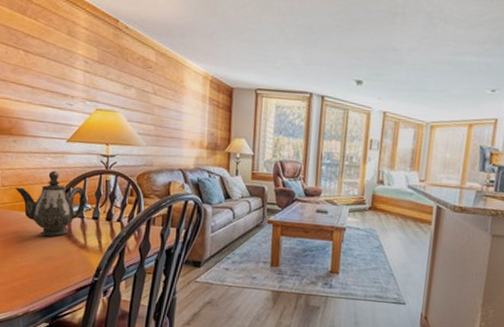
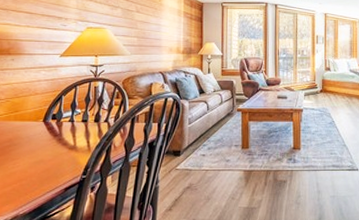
teapot: present [15,170,87,237] -> none [10,82,77,142]

